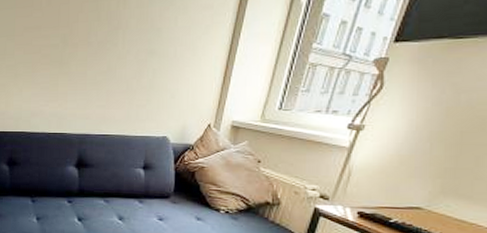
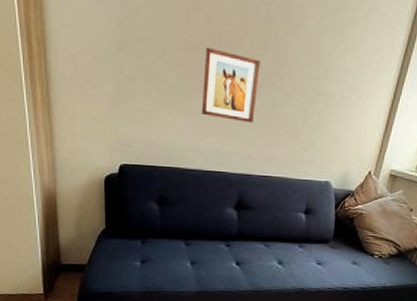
wall art: none [45,25,95,87] -> present [202,47,260,123]

